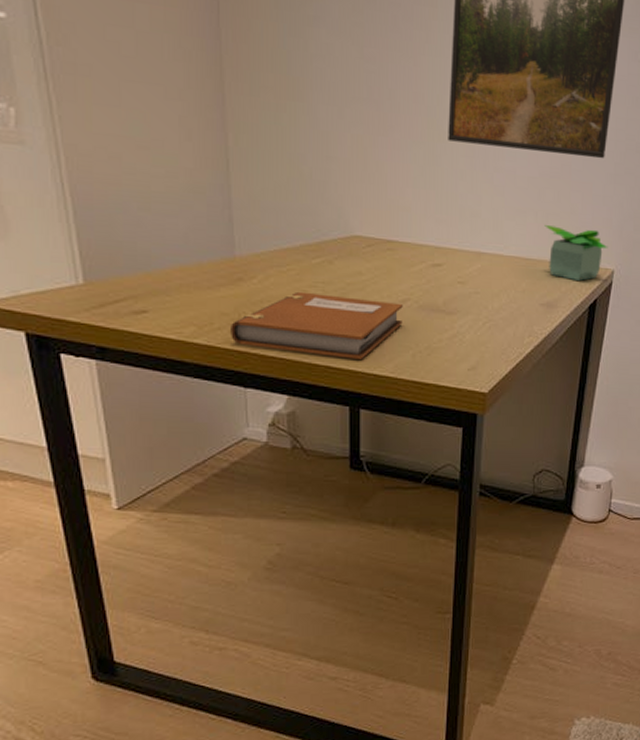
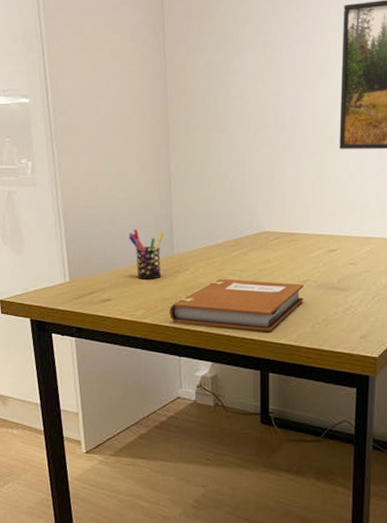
pen holder: none [169,218,220,288] -> present [128,229,164,279]

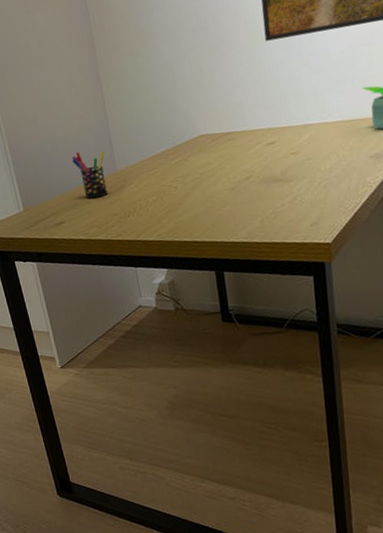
notebook: present [170,278,304,331] -> none [120,180,249,236]

